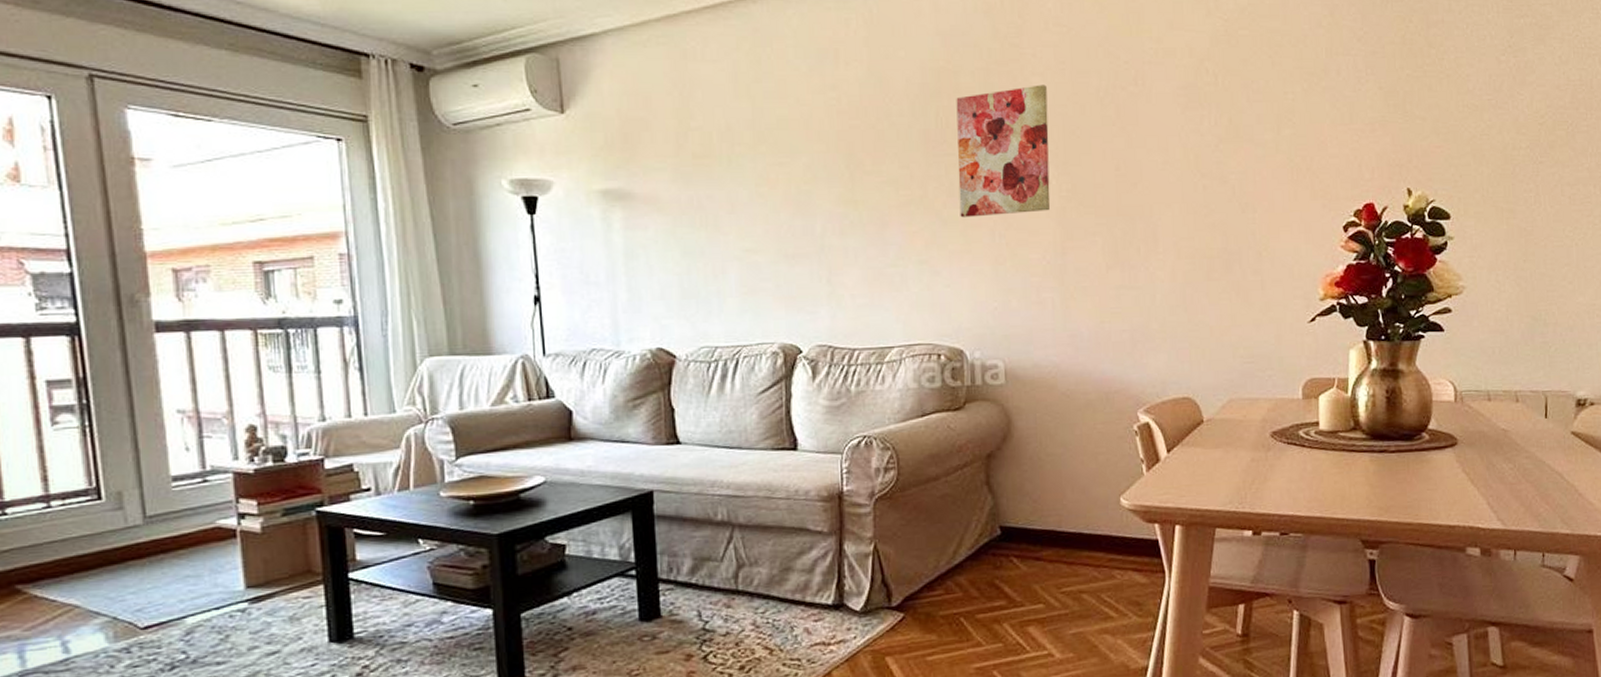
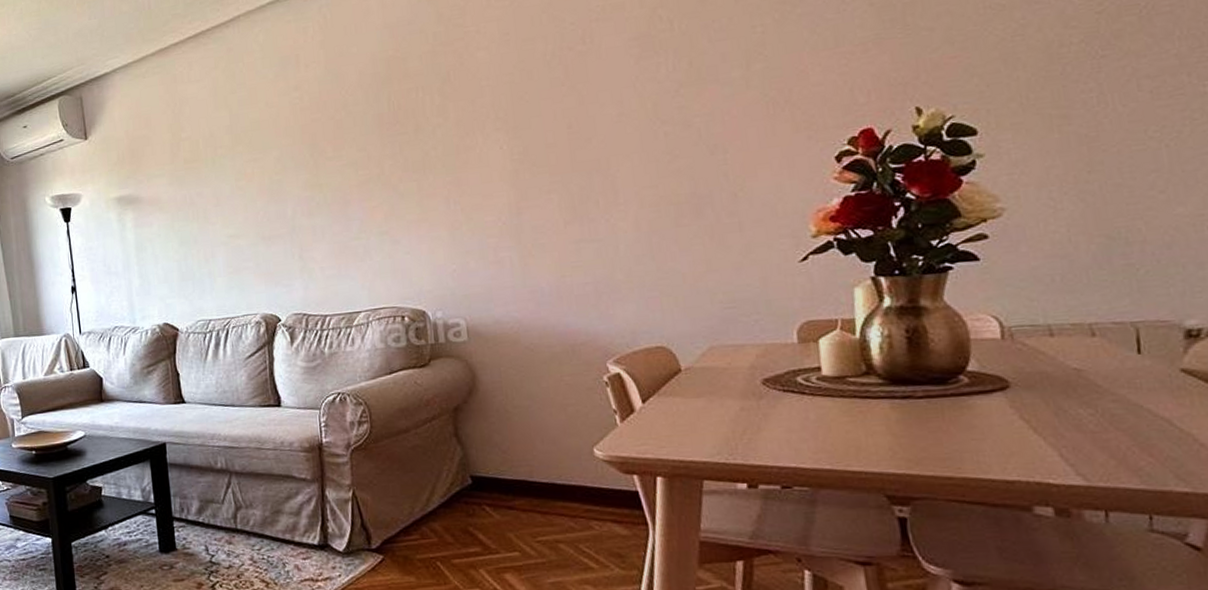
wall art: present [956,84,1051,218] -> none [406,57,503,190]

